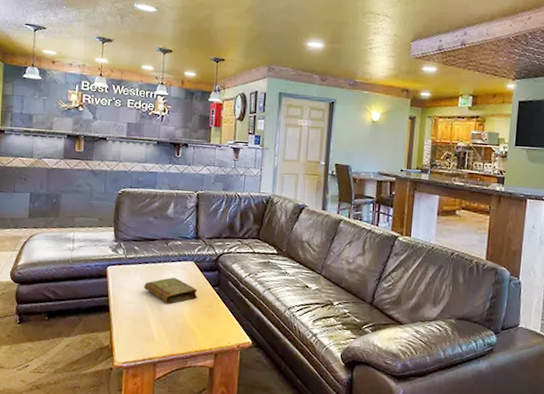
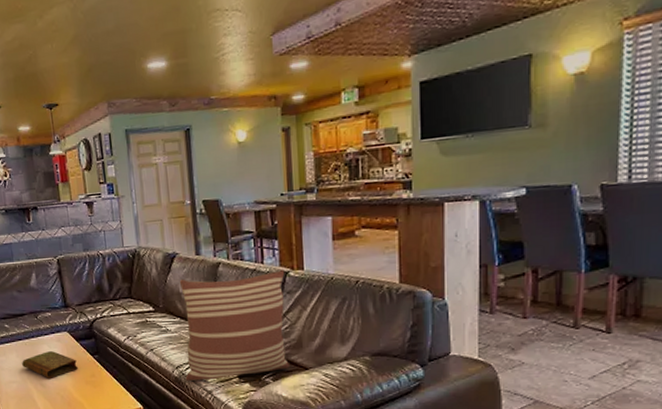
pillow: none [295,228,395,324] -> present [179,270,291,381]

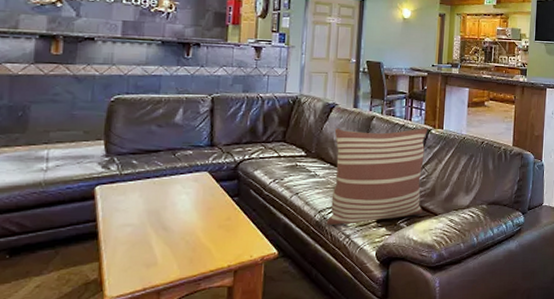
book: present [22,351,79,378] -> none [144,192,213,222]

